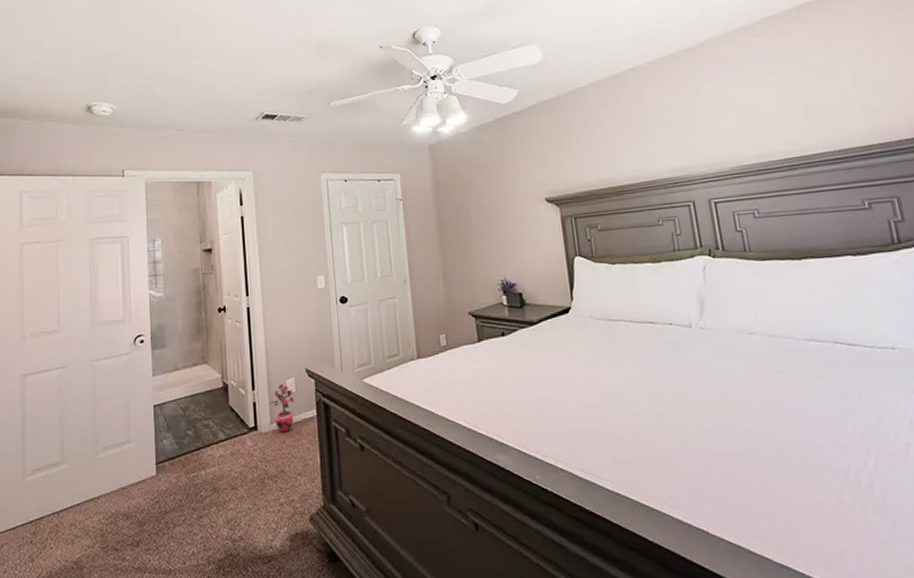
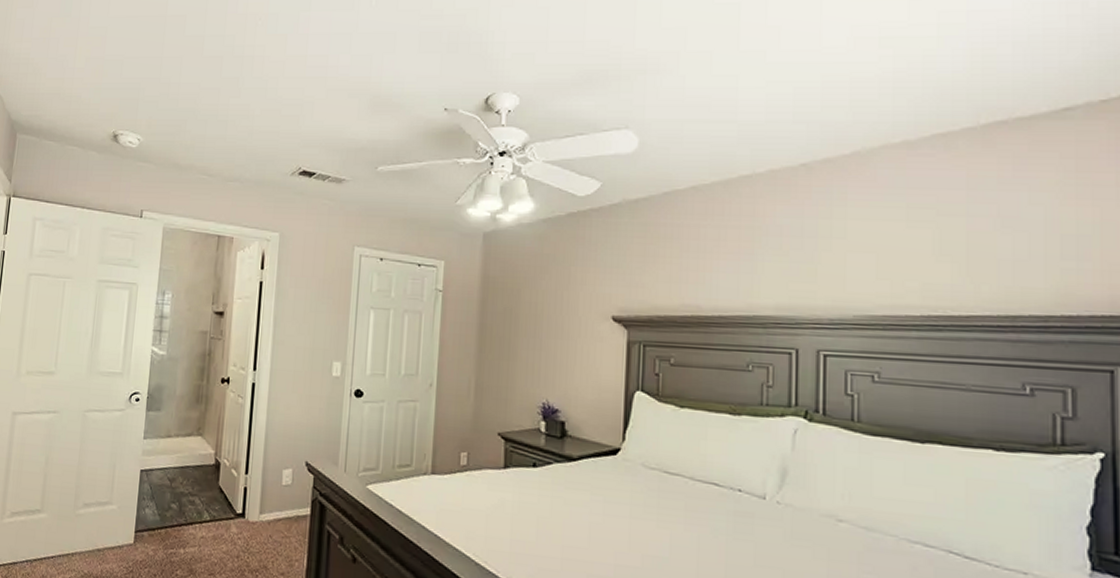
potted plant: present [271,383,294,433] -> none [263,472,288,527]

